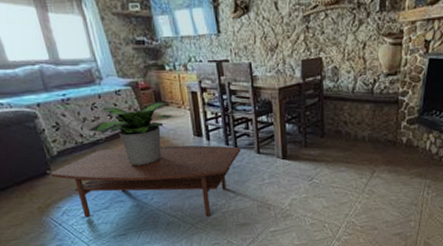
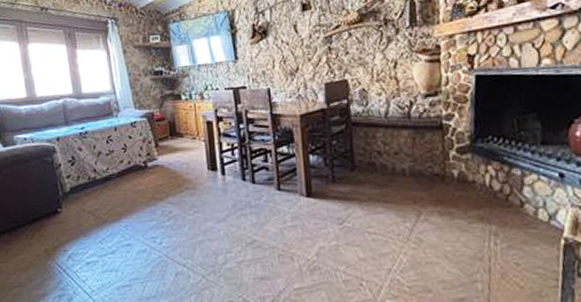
coffee table: present [50,145,241,218] -> none [61,180,259,266]
potted plant: present [88,101,173,166] -> none [102,132,187,205]

